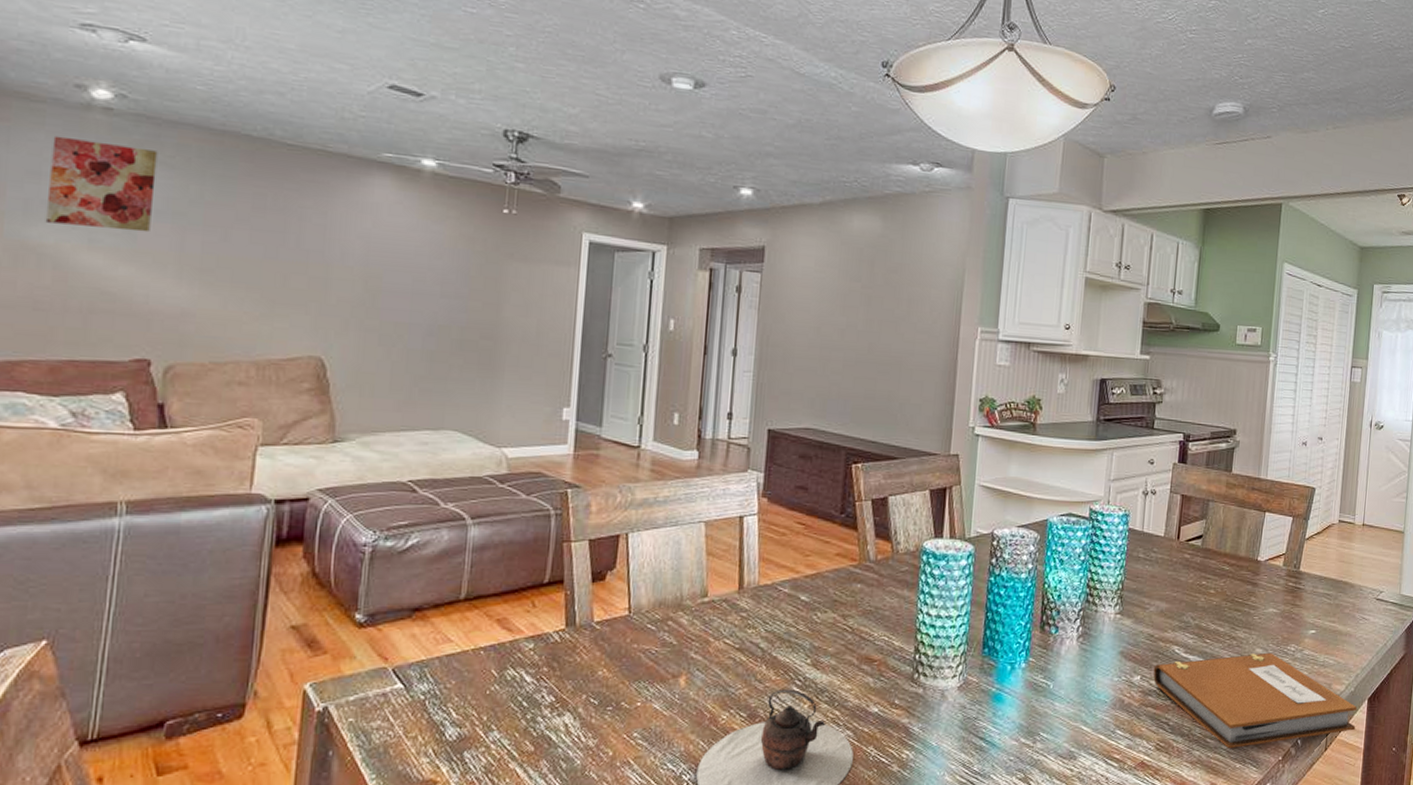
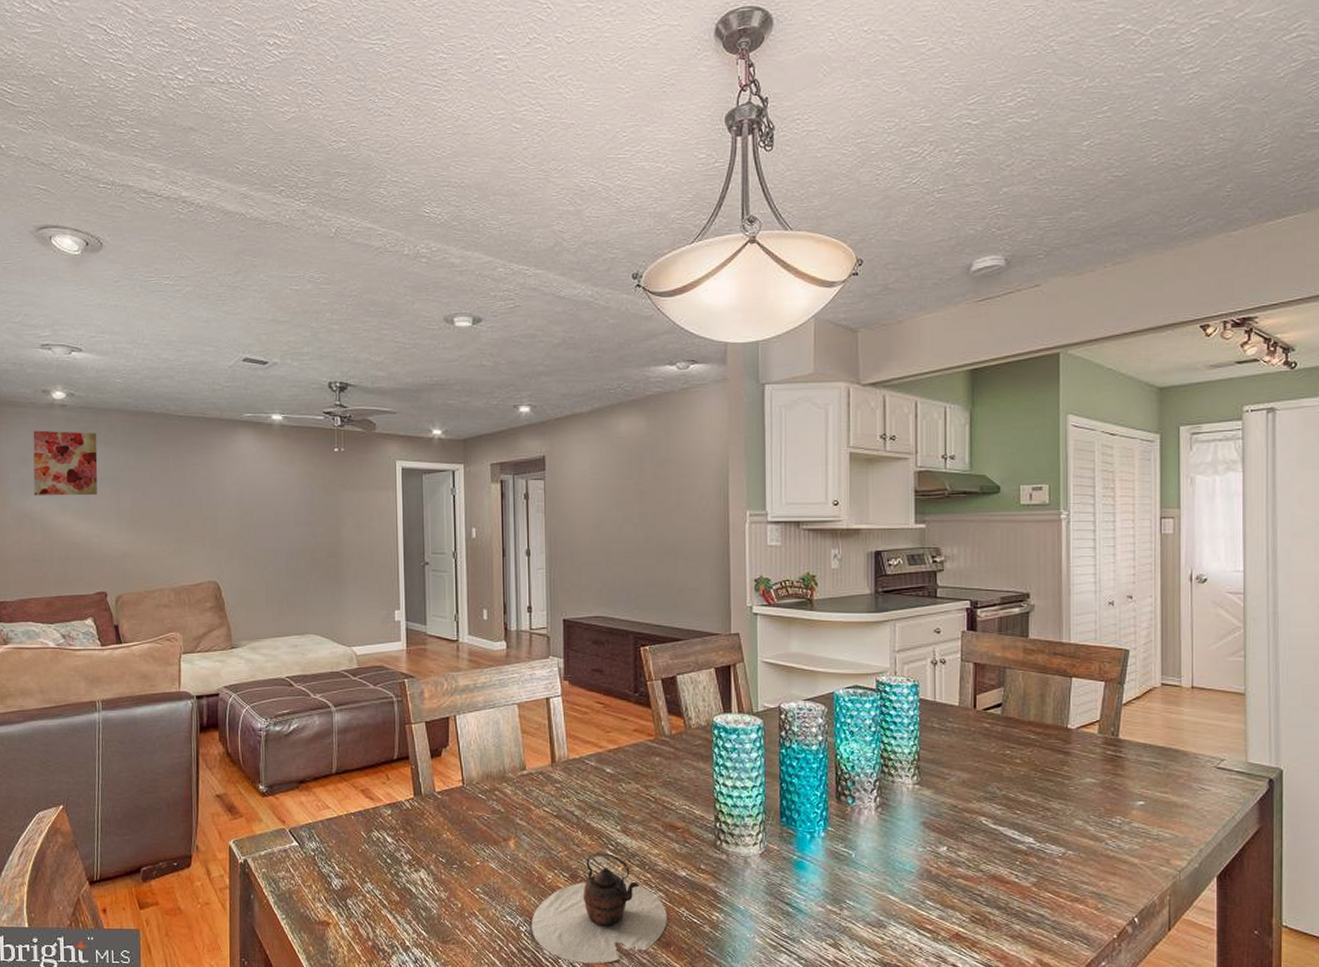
notebook: present [1153,652,1357,748] -> none [960,824,1205,923]

